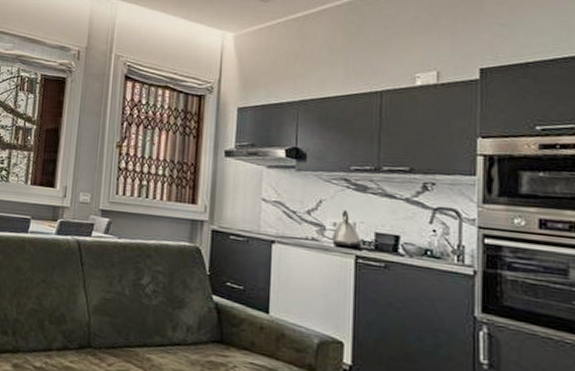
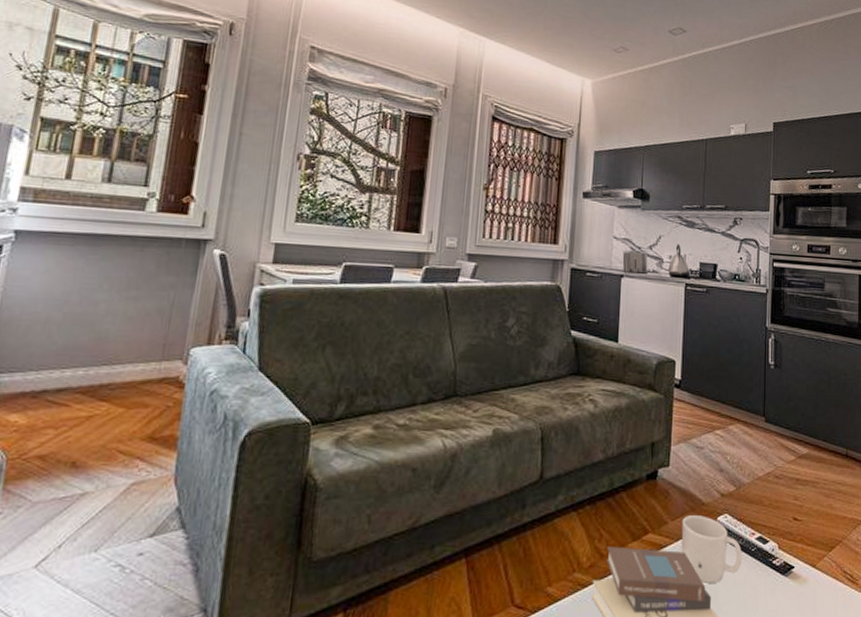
toaster: none [273,214,306,242] -> present [622,250,648,275]

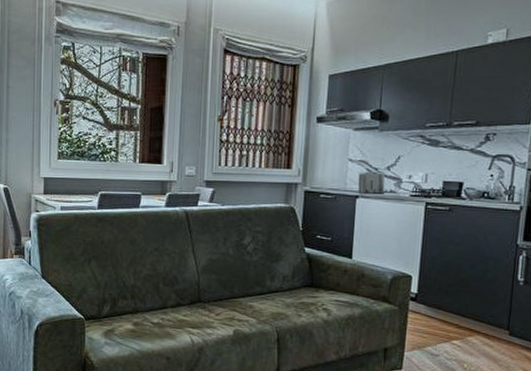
kettle: present [668,243,690,278] -> none [407,163,431,197]

